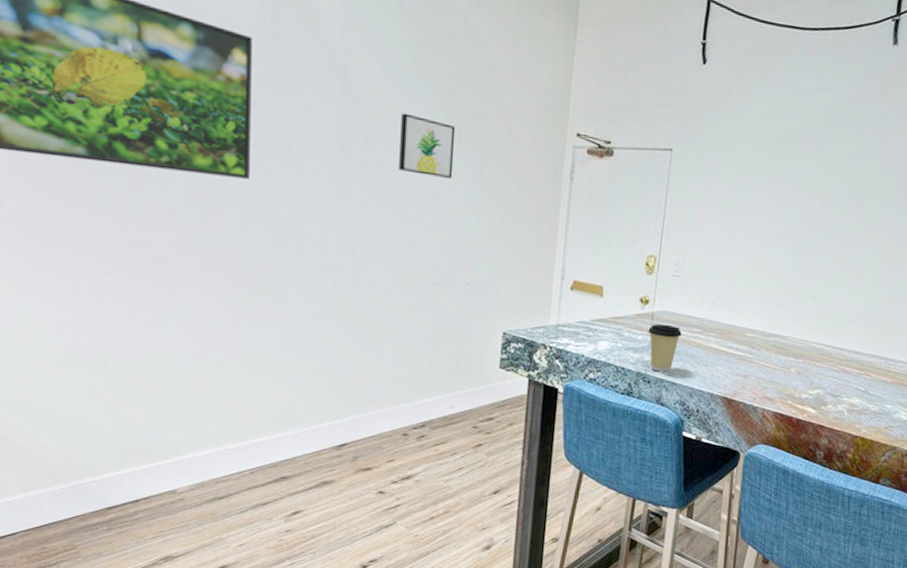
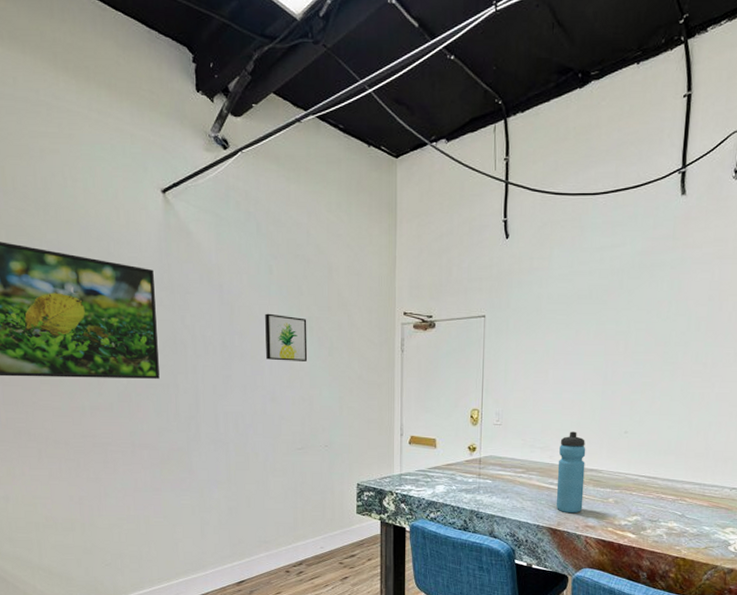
coffee cup: present [648,323,682,372] -> none [477,467,507,509]
water bottle: none [733,290,771,383] -> present [556,431,586,514]

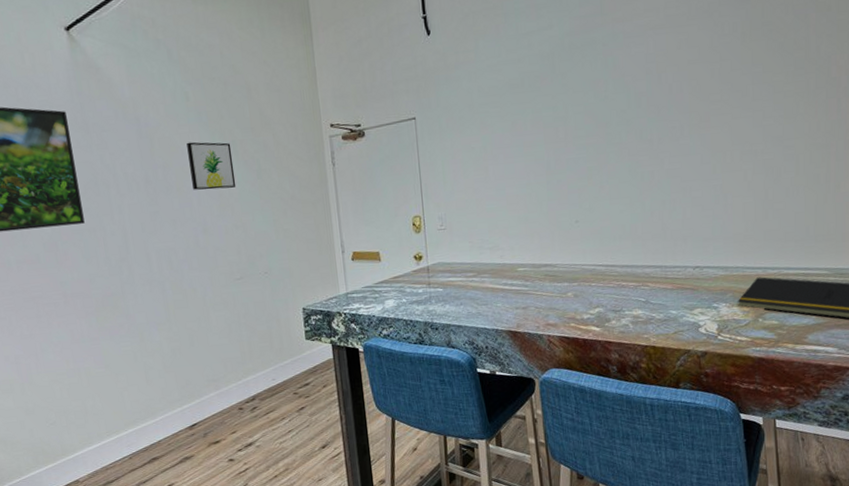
water bottle: present [556,431,586,514] -> none [509,227,541,314]

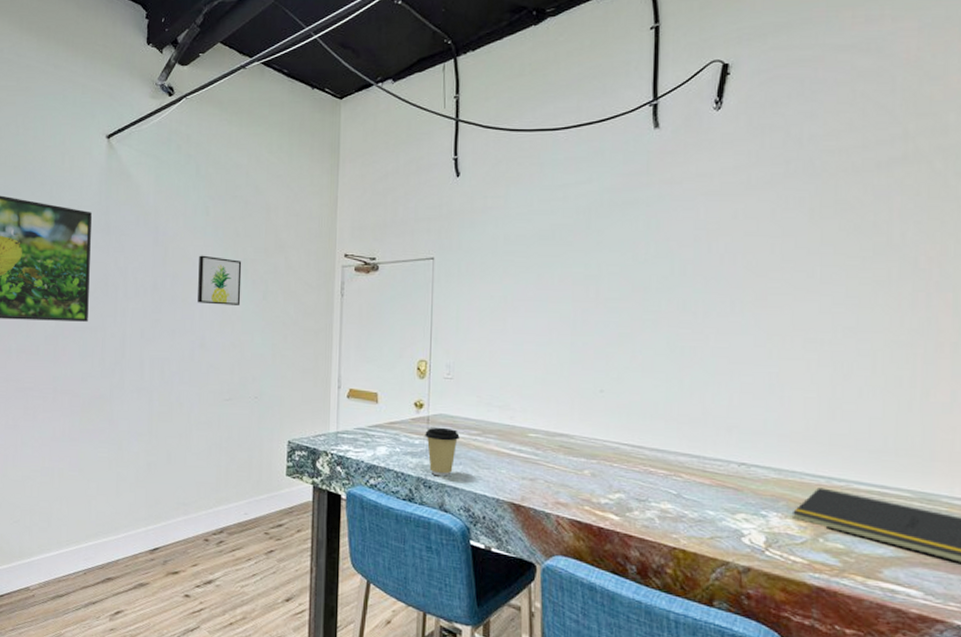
coffee cup: none [426,274,458,318] -> present [425,427,460,477]

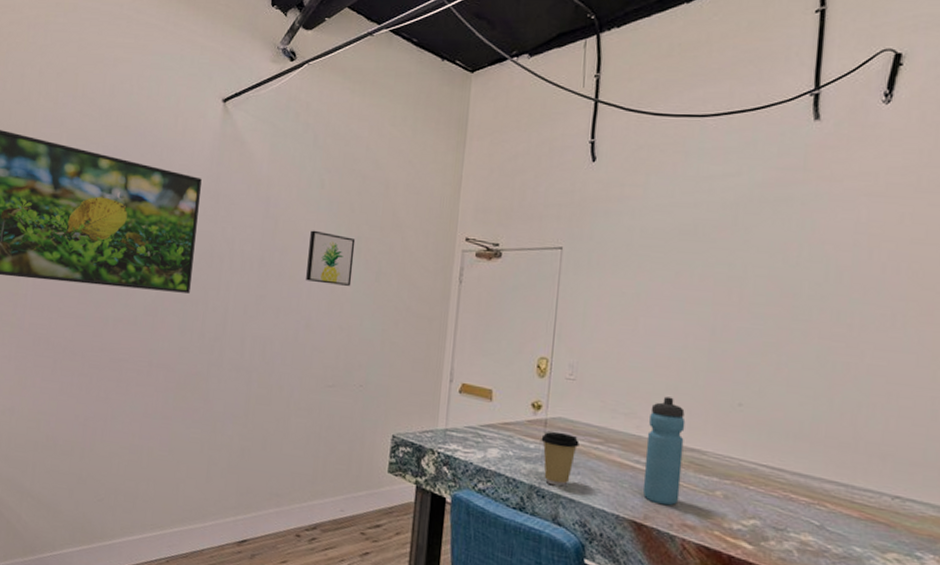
water bottle: none [519,388,554,487] -> present [642,396,686,506]

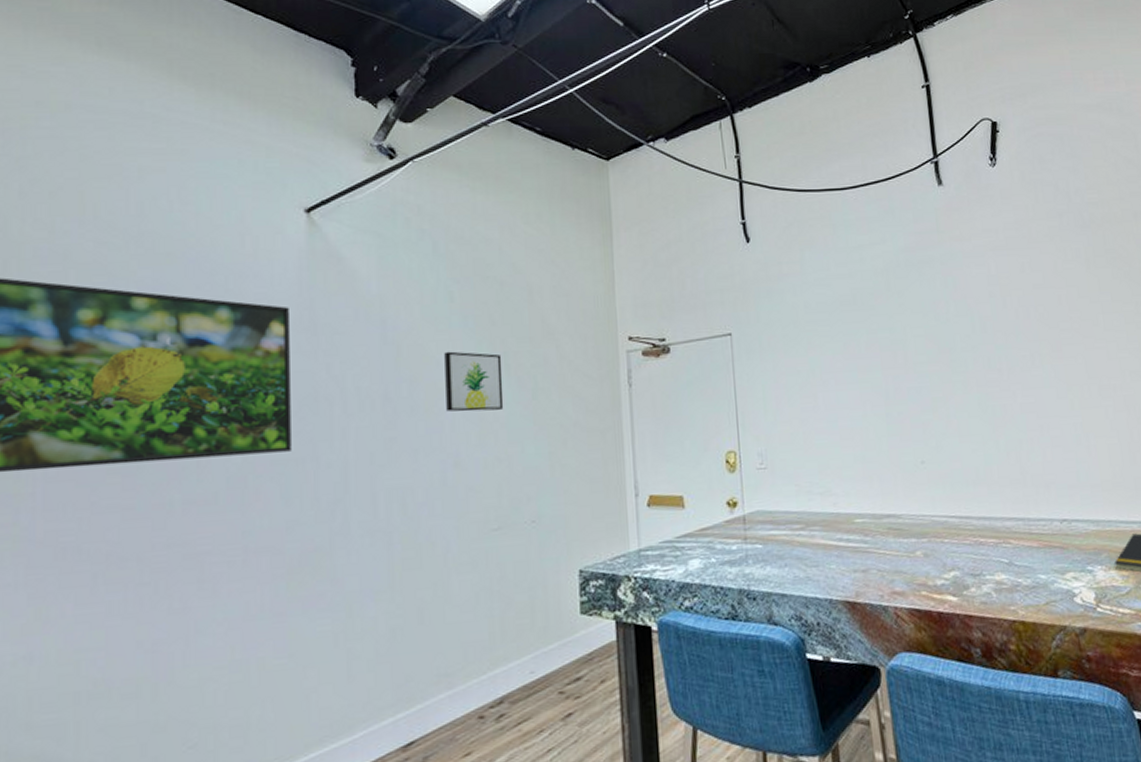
coffee cup: present [541,431,580,487] -> none [742,526,782,585]
water bottle: present [642,396,686,506] -> none [843,467,885,578]

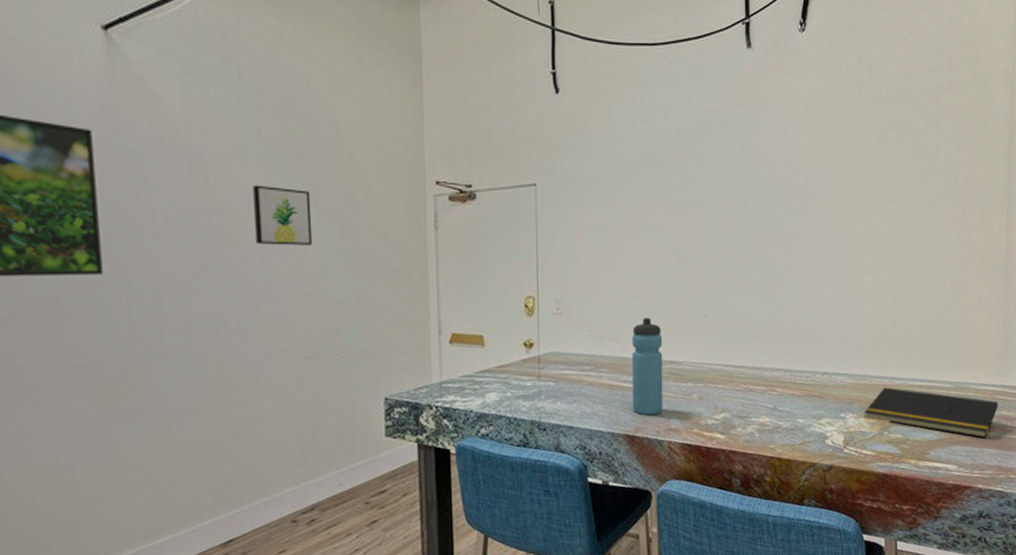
water bottle: none [843,467,885,578] -> present [631,317,663,416]

